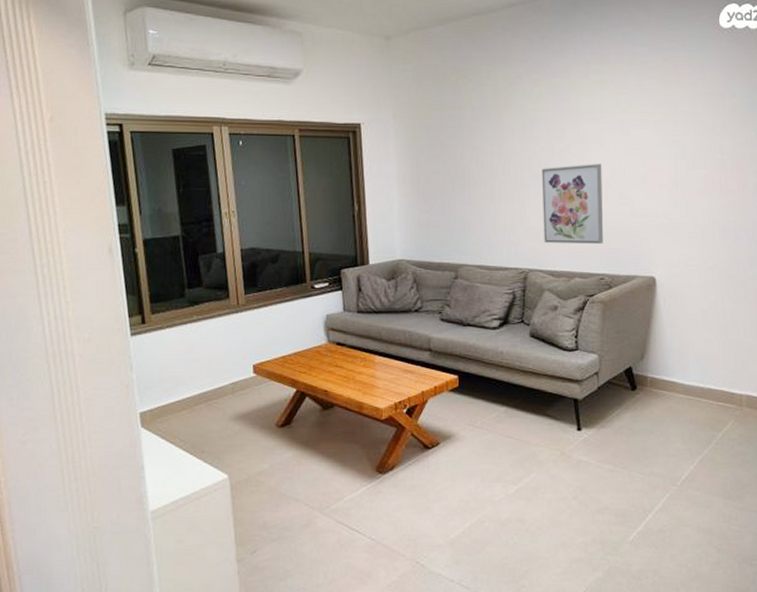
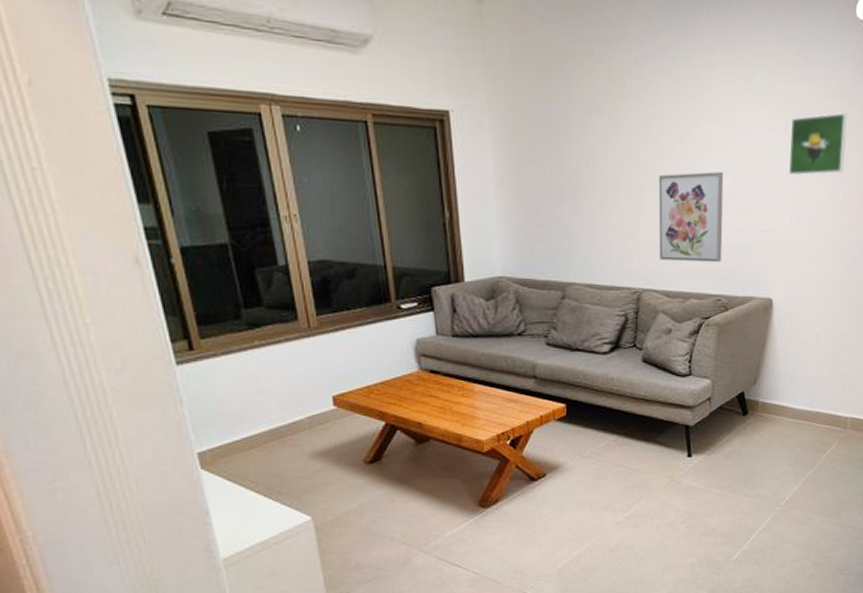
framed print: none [663,108,719,164] -> present [788,113,848,176]

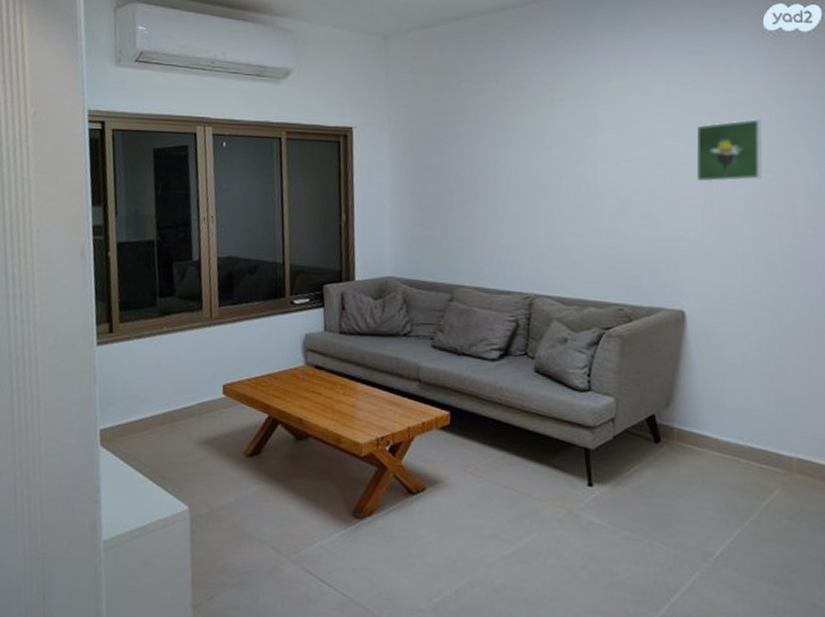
wall art: present [658,171,724,262] -> none [552,178,624,269]

